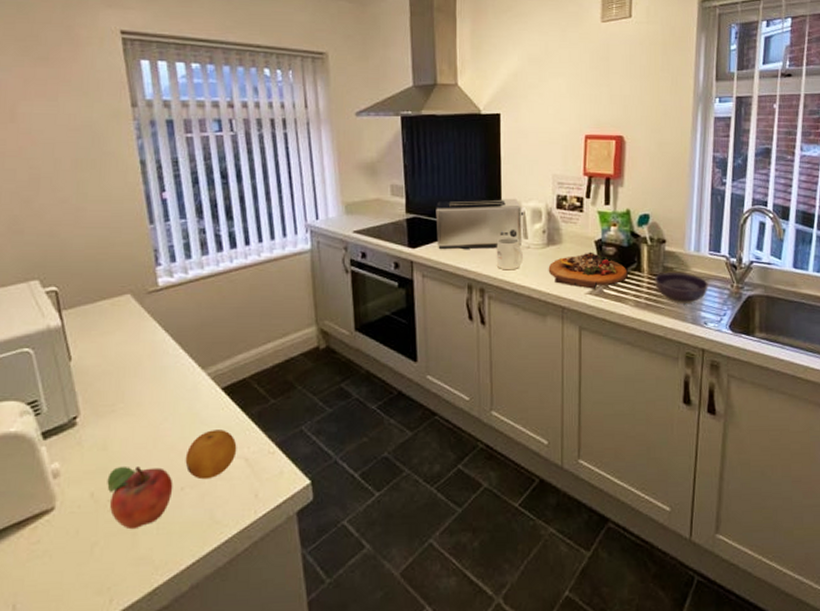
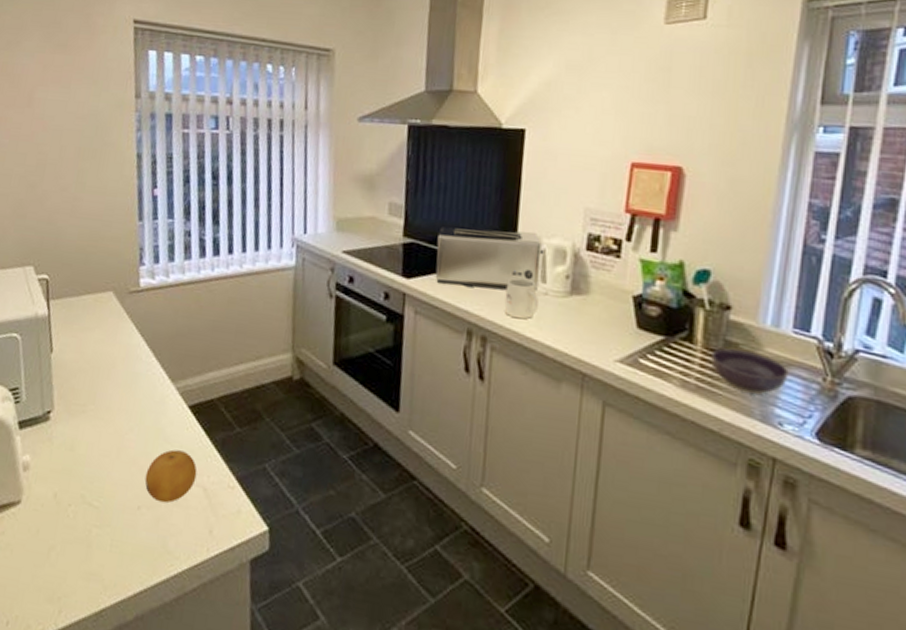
fruit: present [107,466,173,530] -> none [69,471,131,542]
cutting board: present [548,252,628,290] -> none [568,308,675,359]

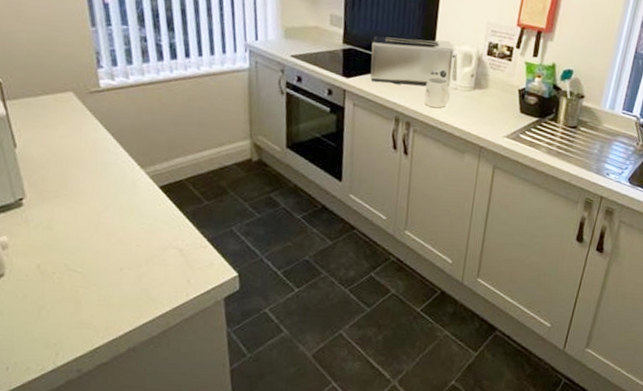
fruit: present [144,449,197,503] -> none [124,222,172,264]
bowl: present [711,348,789,394] -> none [568,125,617,155]

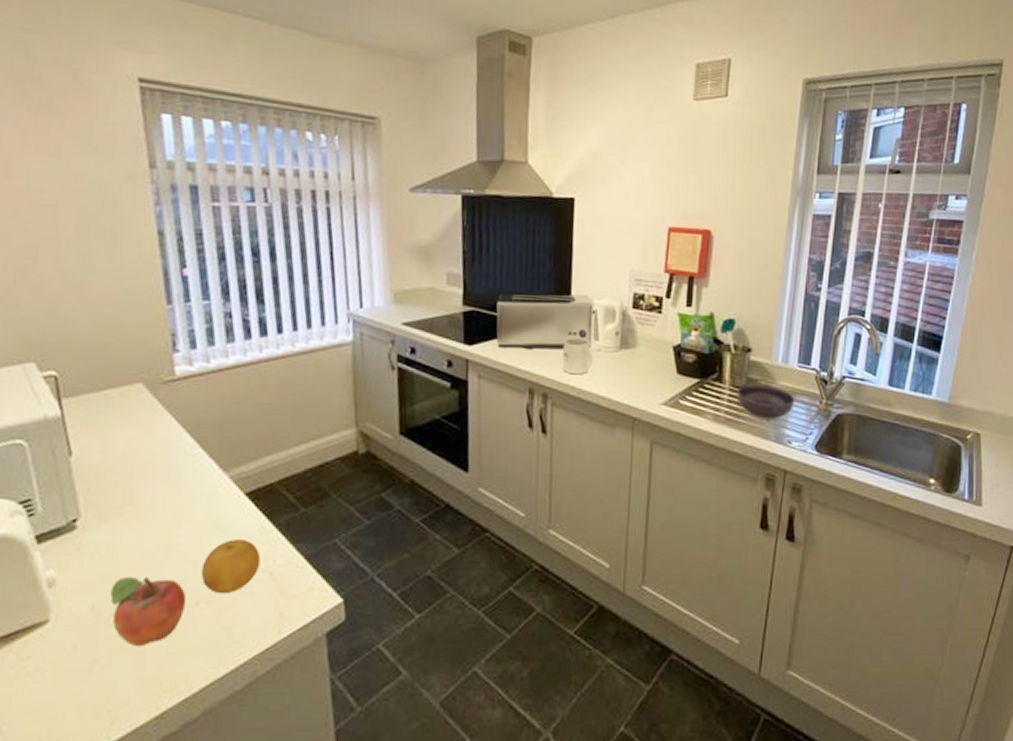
fruit: none [52,245,113,299] -> present [110,576,187,647]
fruit: none [124,222,172,264] -> present [201,539,261,594]
bowl: none [568,125,617,155] -> present [737,383,795,420]

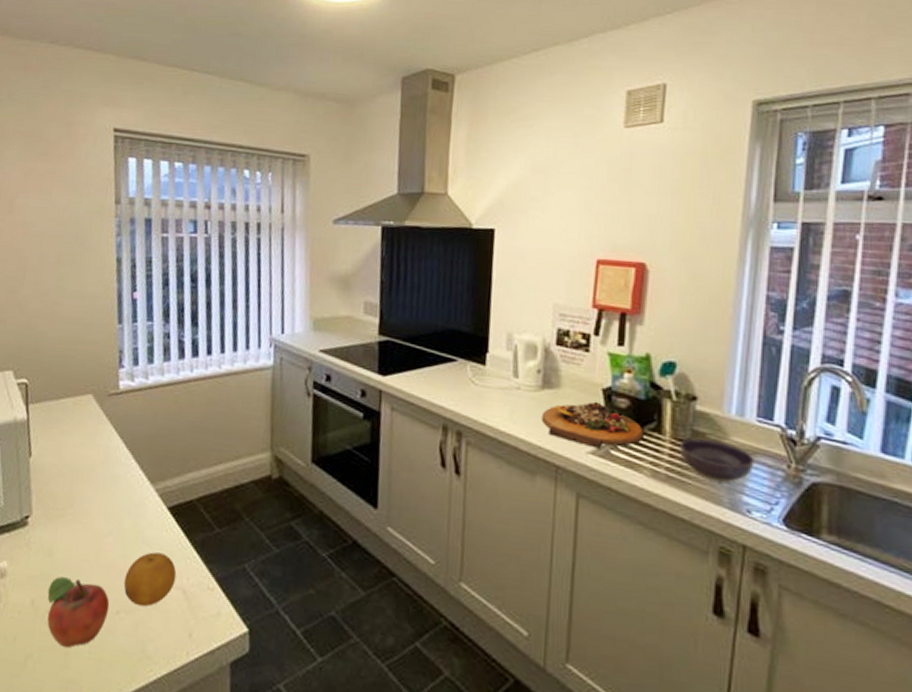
toaster: present [496,293,596,350] -> none [410,324,516,386]
mug: present [562,337,594,375] -> none [478,373,512,414]
cutting board: none [619,358,708,401] -> present [541,401,644,450]

